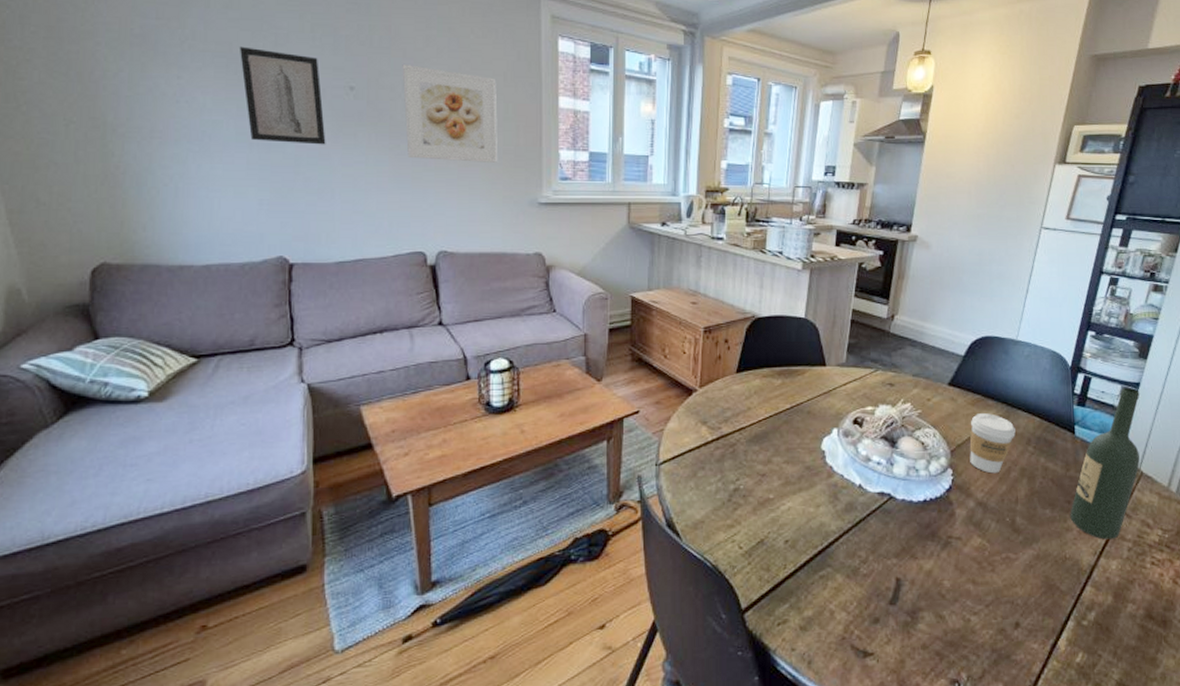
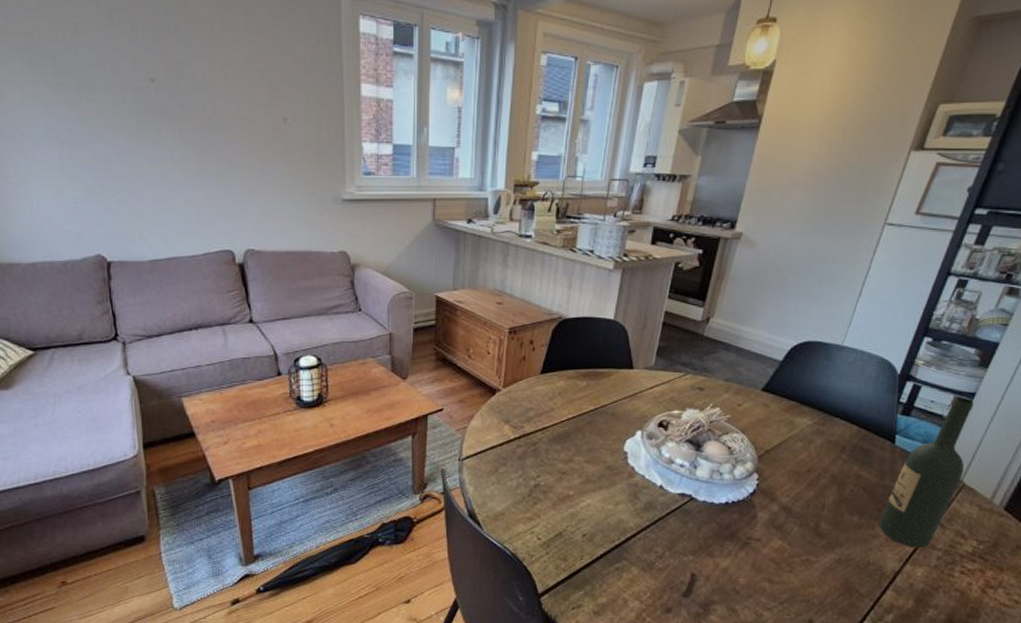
wall art: present [240,46,326,145] -> none [41,37,132,141]
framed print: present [402,64,498,163] -> none [200,52,300,157]
coffee cup: present [969,413,1016,474] -> none [778,420,830,480]

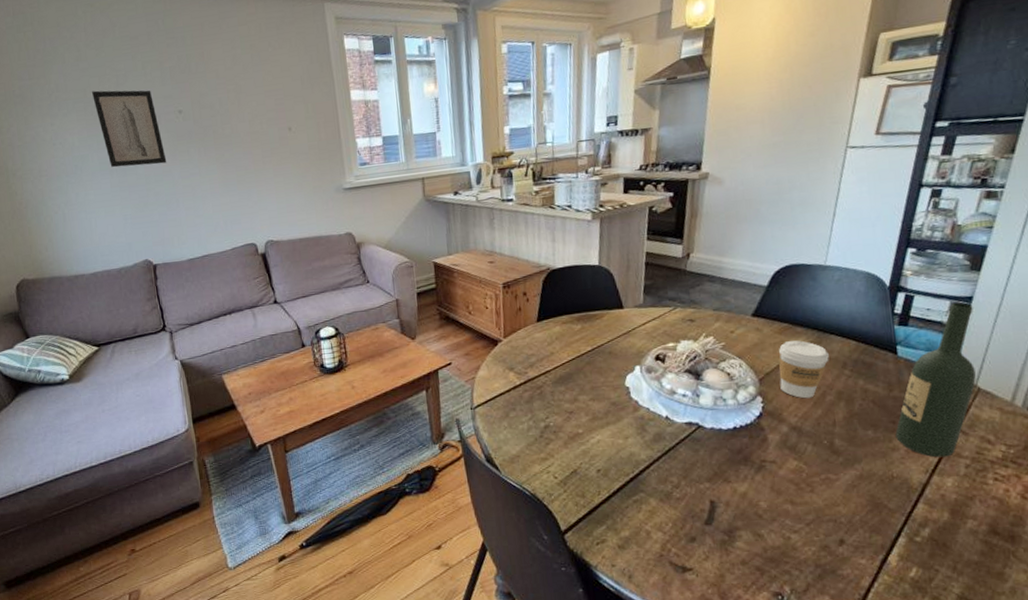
wall art: none [41,37,132,141] -> present [92,90,167,168]
coffee cup: none [778,420,830,480] -> present [779,340,829,399]

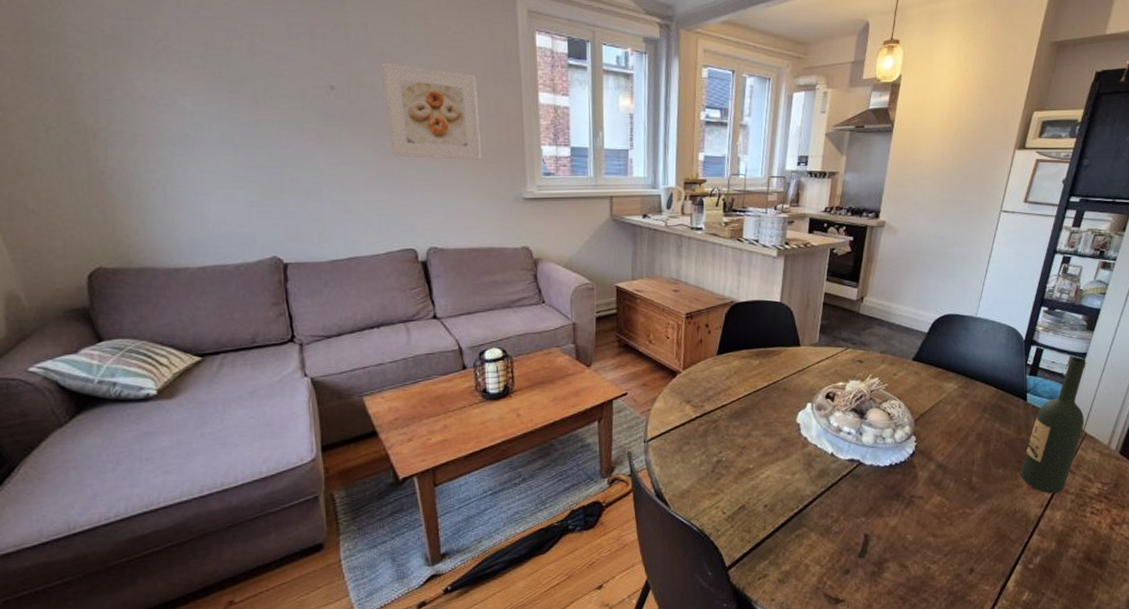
wall art: present [92,90,167,168] -> none [216,47,311,146]
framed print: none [217,83,305,165] -> present [381,62,481,160]
coffee cup: present [779,340,829,399] -> none [931,385,973,439]

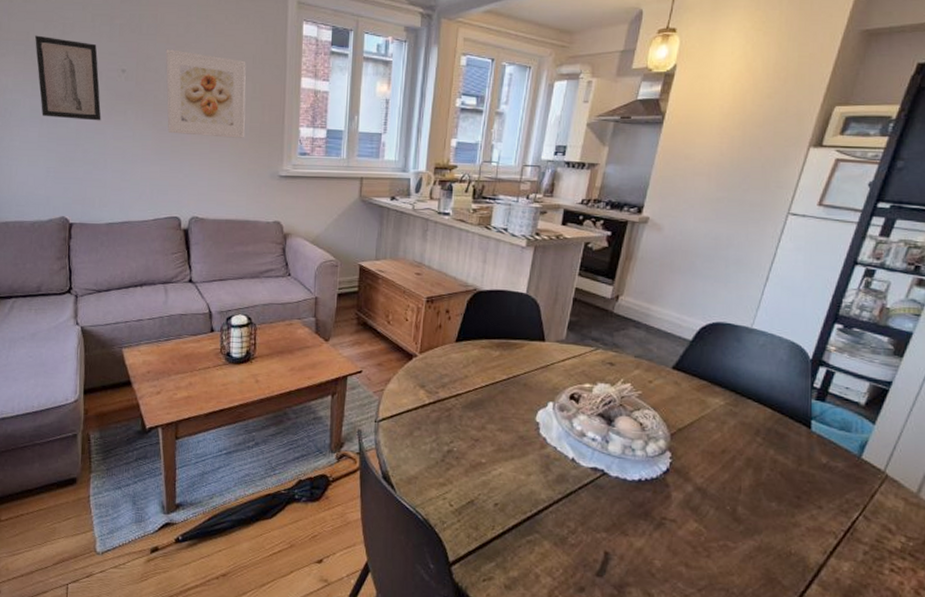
wall art: none [216,47,311,146] -> present [35,35,101,121]
wine bottle: present [1020,358,1086,494] -> none [799,386,891,541]

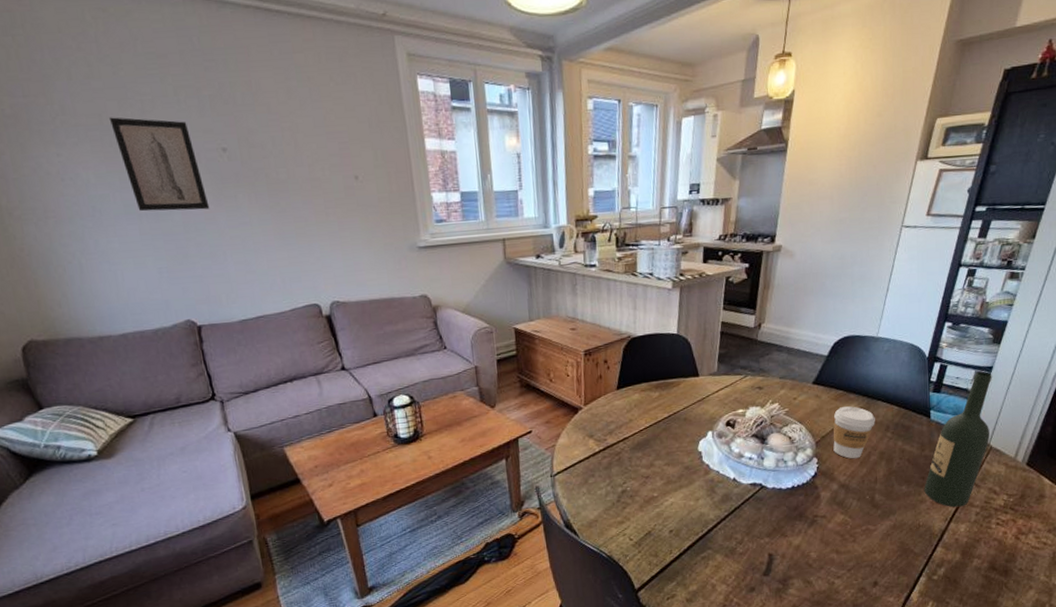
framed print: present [165,49,246,138] -> none [268,120,374,215]
coffee cup: none [691,399,743,461] -> present [833,406,875,459]
wine bottle: none [799,386,891,541] -> present [924,372,992,507]

